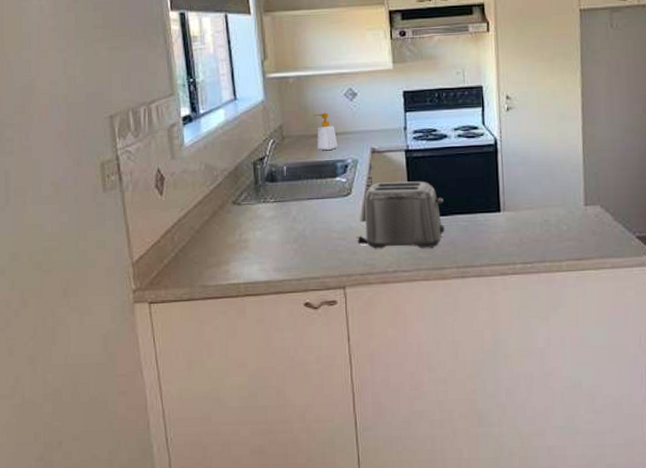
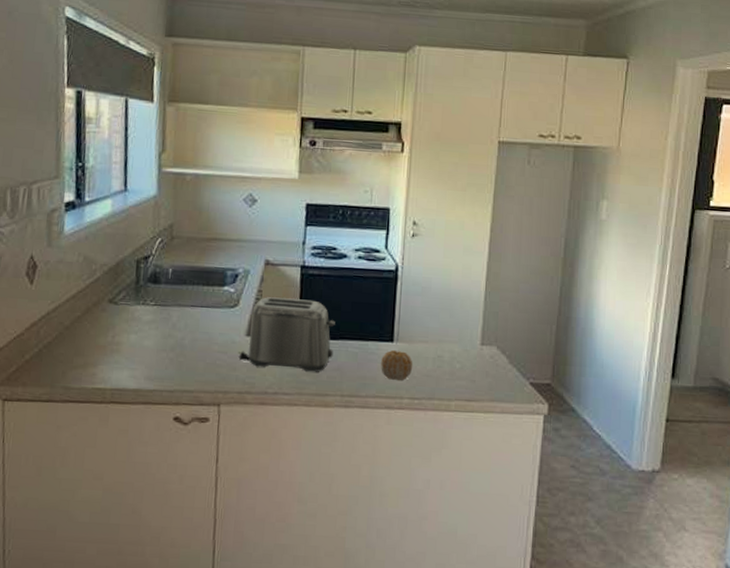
soap bottle: present [314,113,338,151] -> none [208,216,231,257]
fruit: none [491,219,522,248] -> present [381,349,413,381]

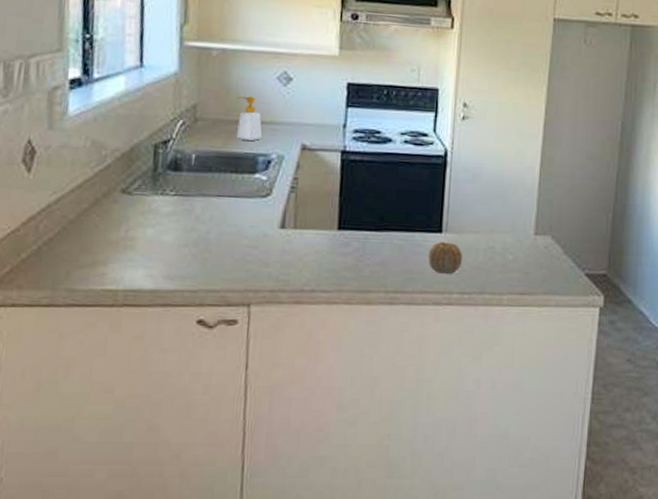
soap bottle: none [208,216,231,257] -> present [237,96,263,142]
toaster: present [238,297,335,372] -> none [270,185,379,267]

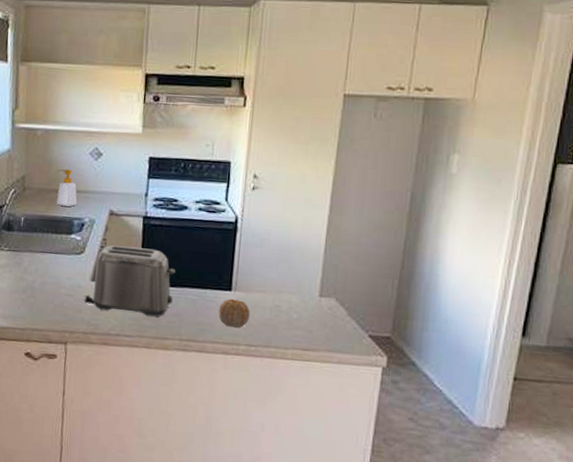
toaster: none [270,185,379,267] -> present [83,245,175,317]

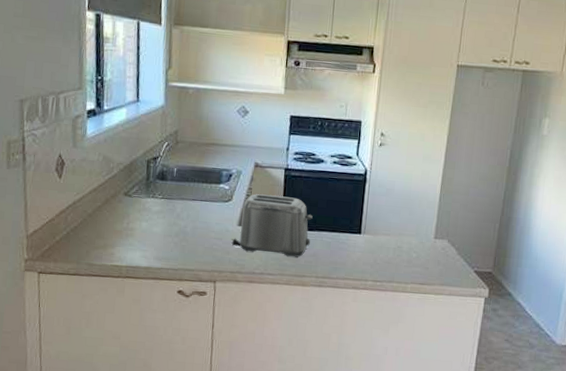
soap bottle: present [57,169,78,207] -> none [207,125,226,160]
fruit: present [218,298,251,329] -> none [350,240,377,267]

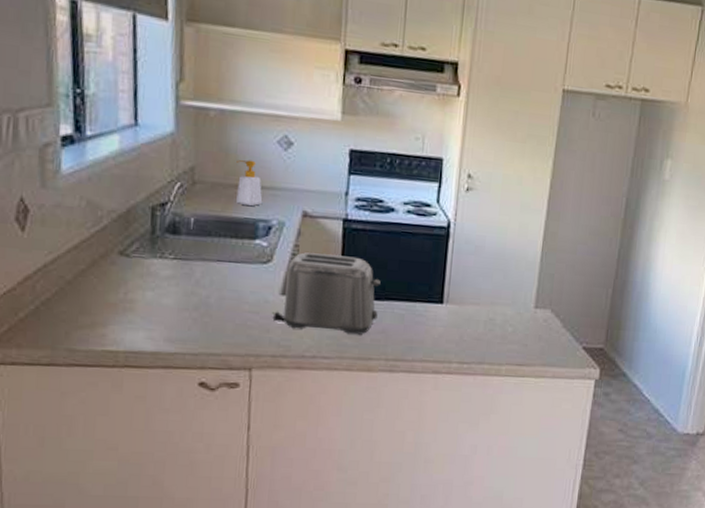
soap bottle: none [207,125,226,160] -> present [236,160,263,207]

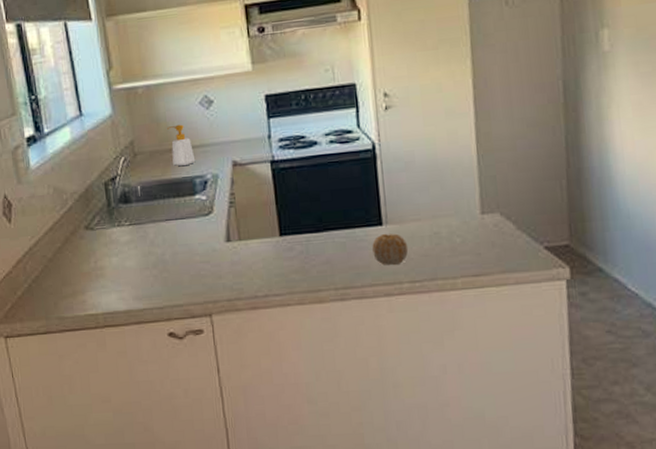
toaster: present [271,252,381,335] -> none [220,194,320,272]
fruit: none [429,311,464,345] -> present [372,233,409,266]

